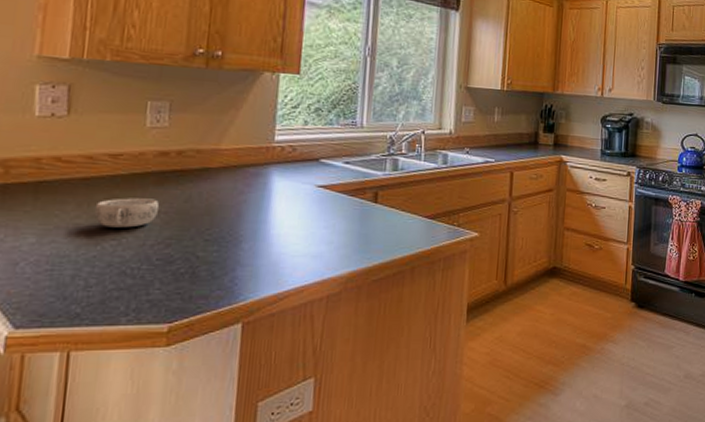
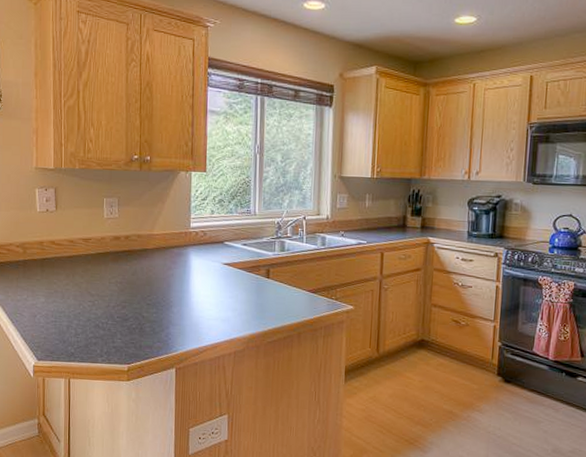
decorative bowl: present [94,198,159,228] -> none [77,271,116,293]

